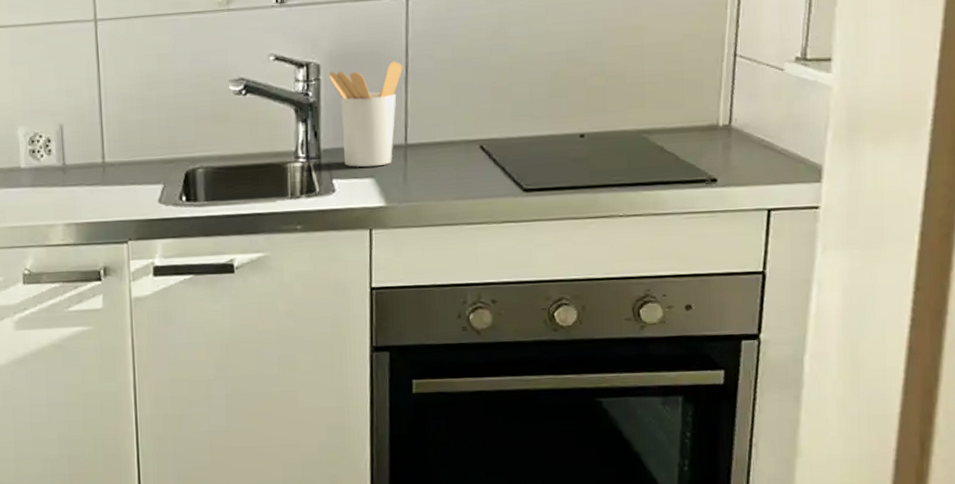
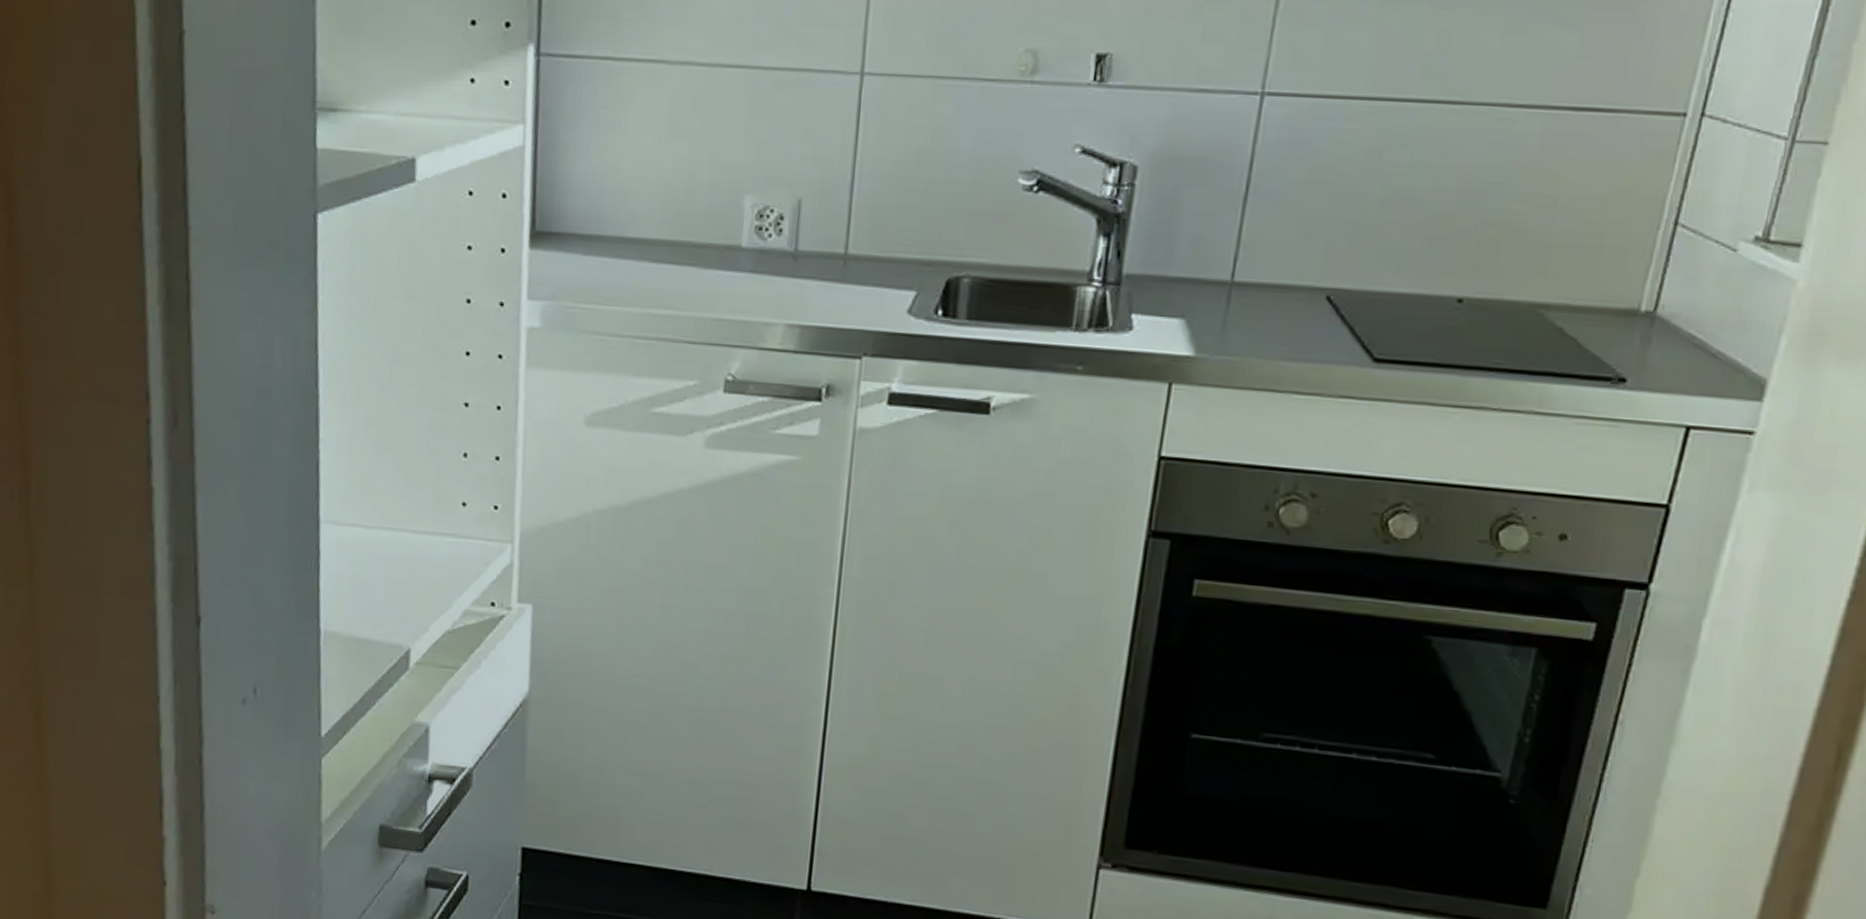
utensil holder: present [329,61,403,167] -> none [1147,174,1243,305]

